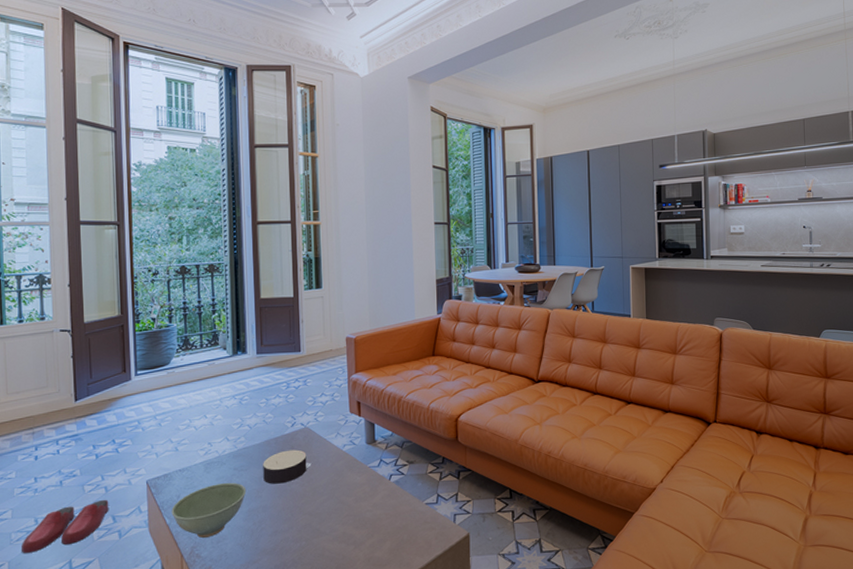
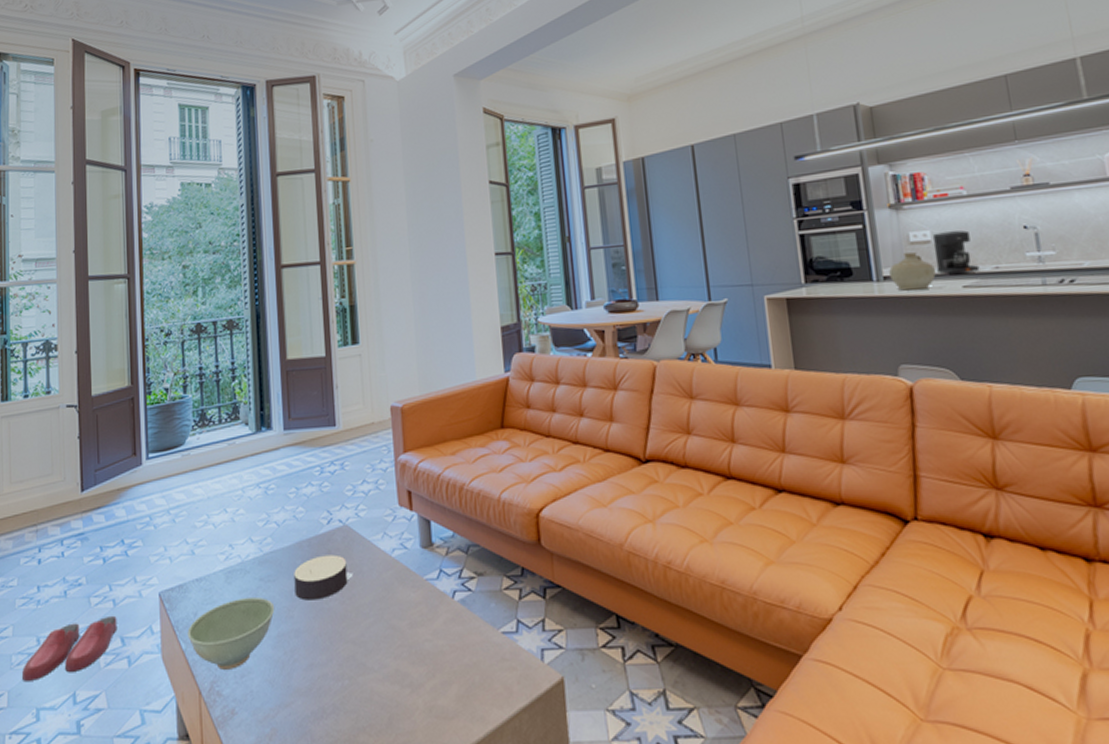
ceramic jug: none [715,239,745,267] -> present [889,252,936,291]
coffee maker: none [745,227,773,257] -> present [932,230,980,275]

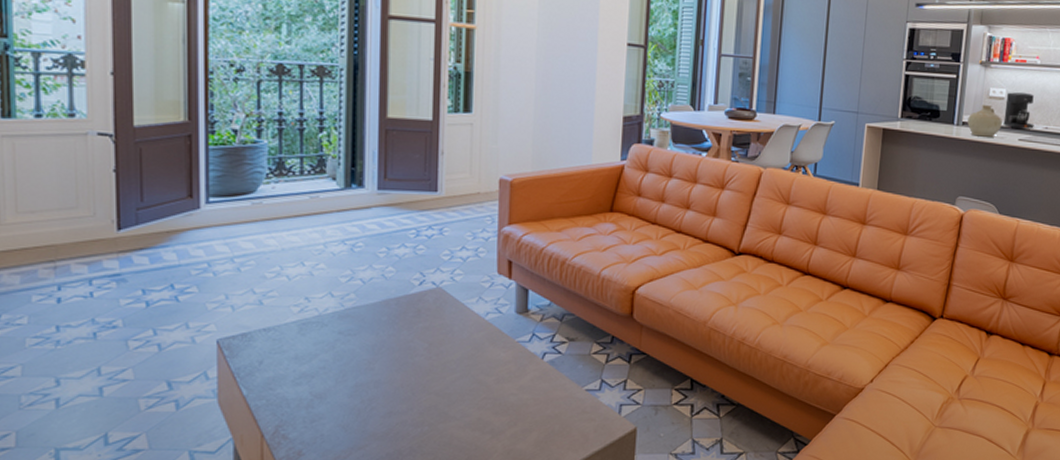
slippers: present [22,615,117,681] -> none [36,359,163,422]
bowl: present [187,596,275,670] -> none [250,348,354,415]
candle: present [294,554,354,601] -> none [377,314,443,355]

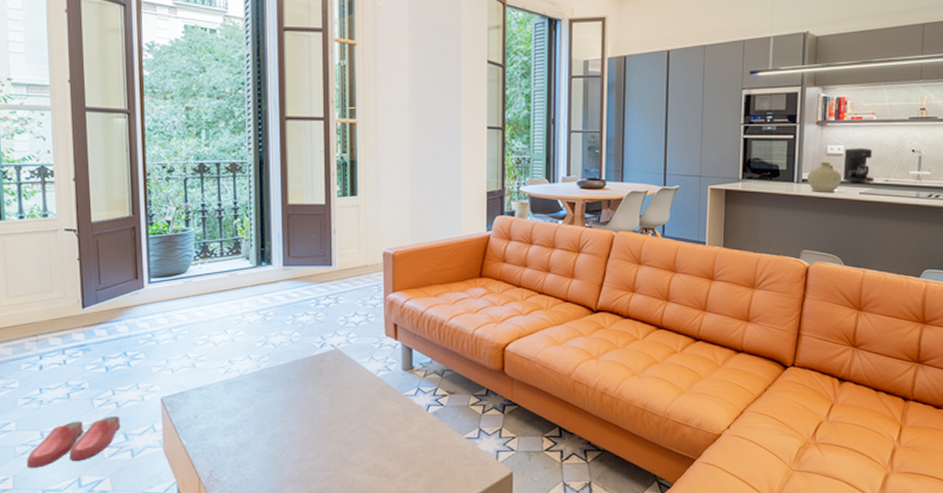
slippers: none [36,359,163,422] -> present [27,415,121,468]

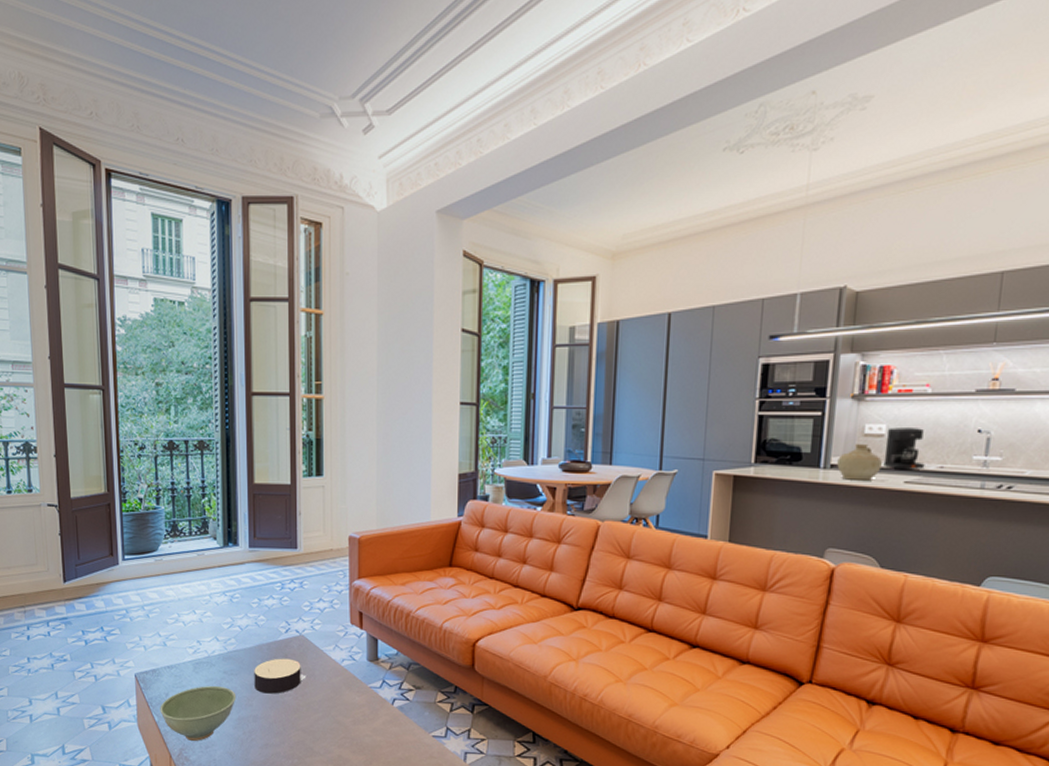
slippers: present [27,415,121,468] -> none [18,688,99,733]
bowl: none [188,404,270,461] -> present [160,685,237,741]
candle: none [288,373,342,409] -> present [254,658,306,694]

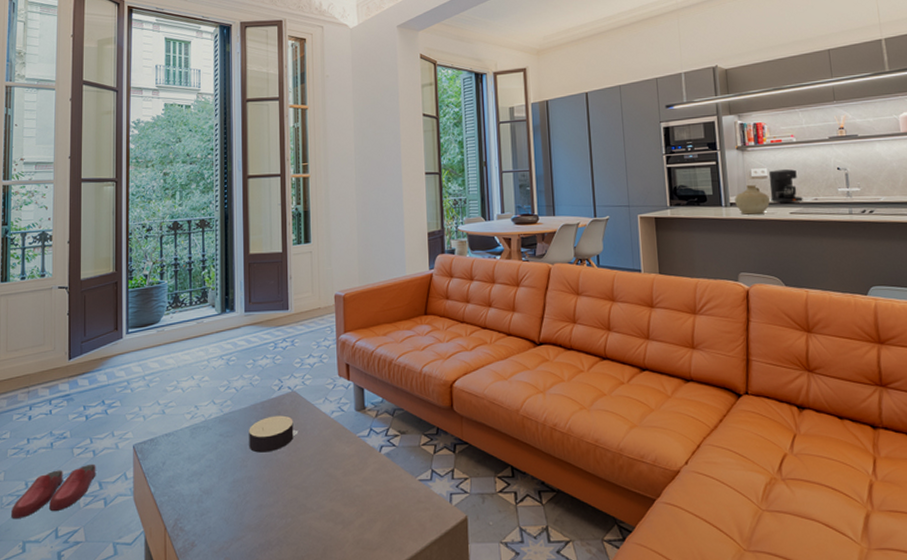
slippers: none [18,688,99,733] -> present [11,463,96,518]
bowl: present [160,685,237,741] -> none [156,449,232,509]

